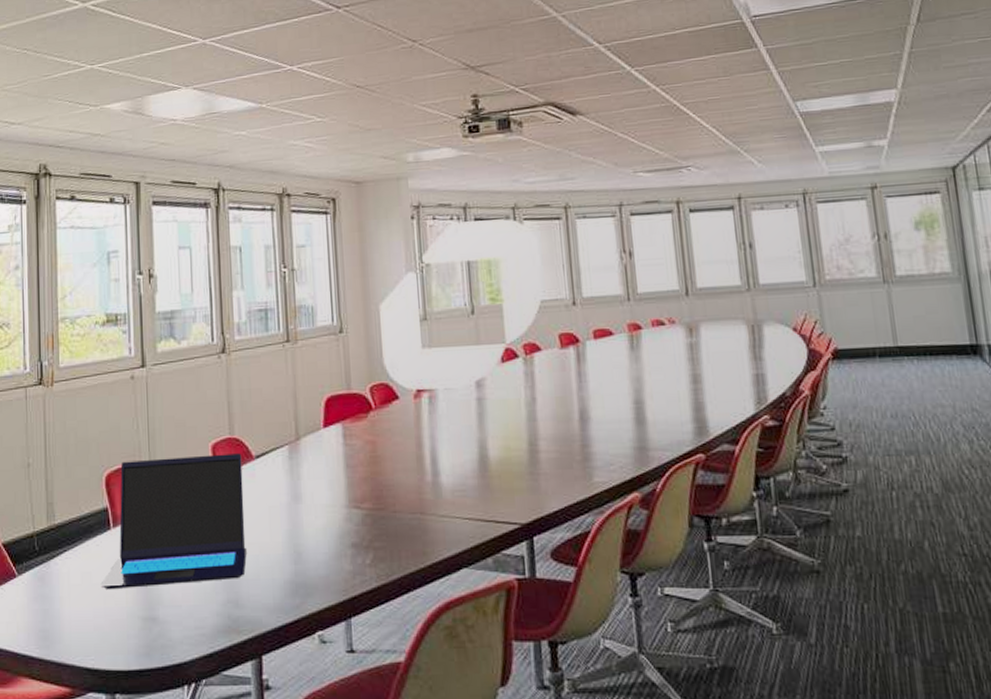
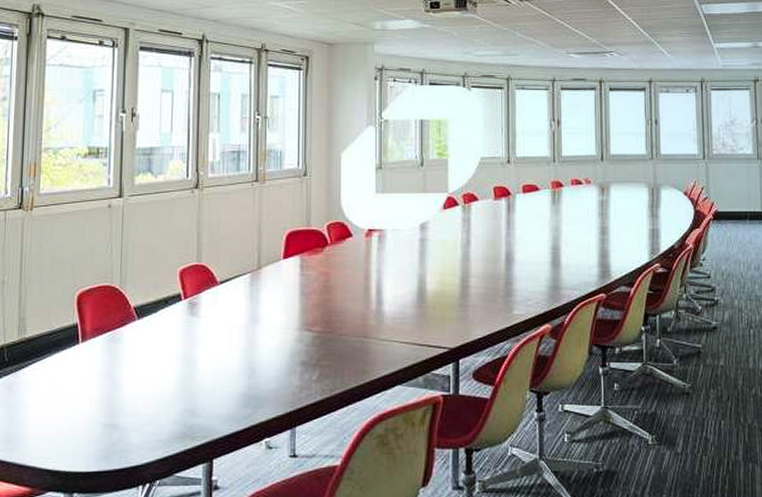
laptop: present [100,453,248,589] -> none [66,279,207,398]

